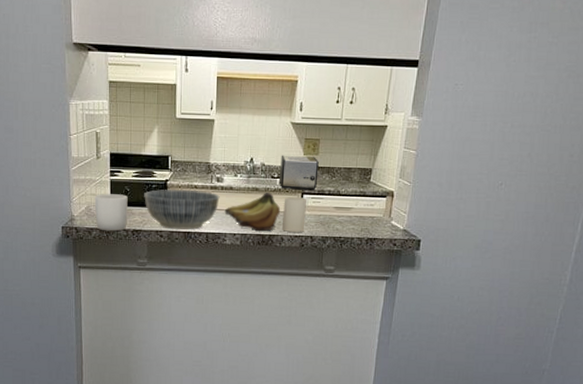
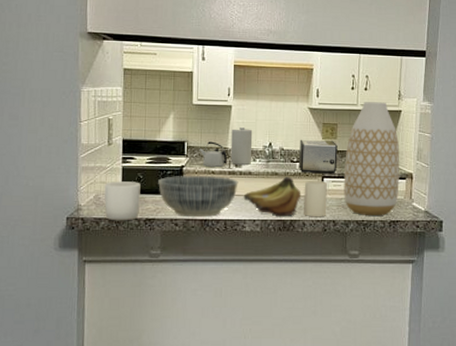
kettle: none [182,156,210,182] -> present [199,141,228,168]
paper towel holder: none [212,142,235,180] -> present [230,128,253,165]
vase: none [322,116,383,233] -> present [344,102,400,215]

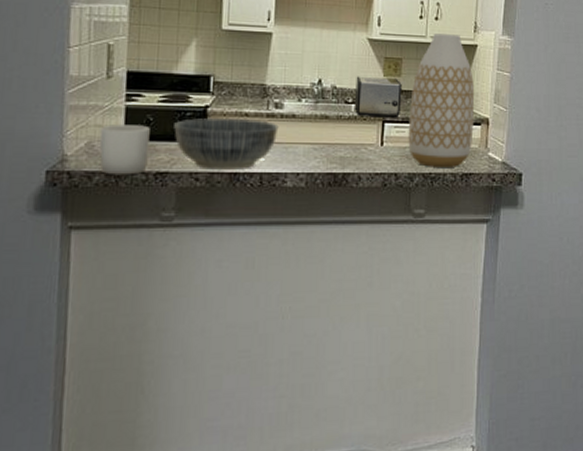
kettle: present [199,141,228,168] -> none [229,76,266,109]
paper towel holder: present [230,128,253,165] -> none [269,60,298,106]
fruit: present [243,176,302,216] -> none [284,120,357,168]
cup: present [304,181,327,217] -> none [360,126,388,170]

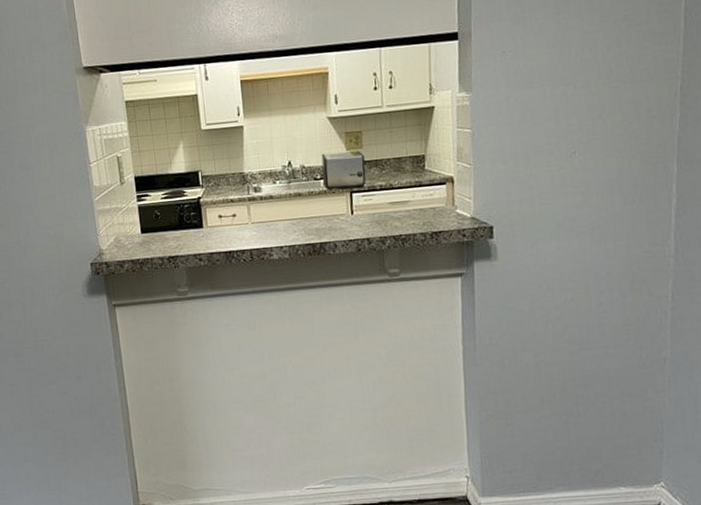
mug: present [99,124,150,175] -> none [122,219,162,262]
bowl: present [174,118,279,169] -> none [176,204,260,250]
vase: present [408,33,475,167] -> none [374,99,439,230]

